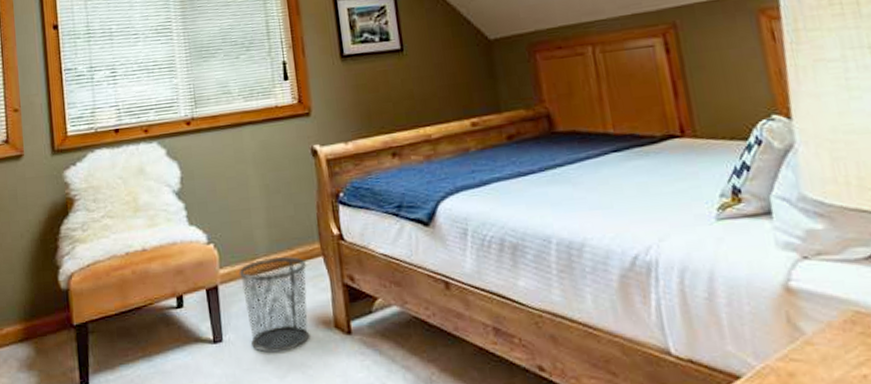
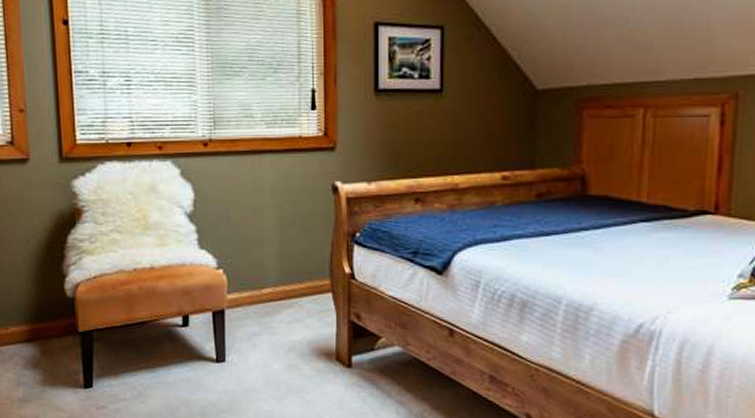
waste bin: present [239,256,310,353] -> none [246,288,314,377]

